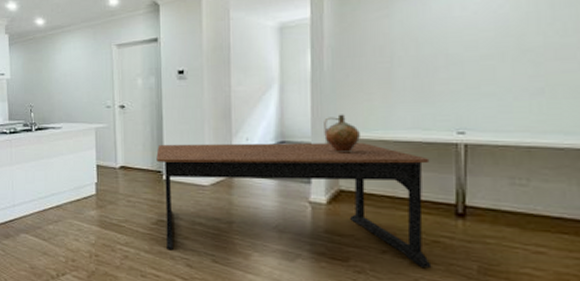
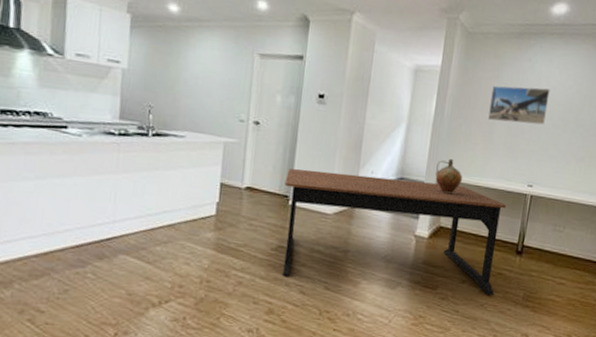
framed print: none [382,15,469,65] -> present [488,85,550,125]

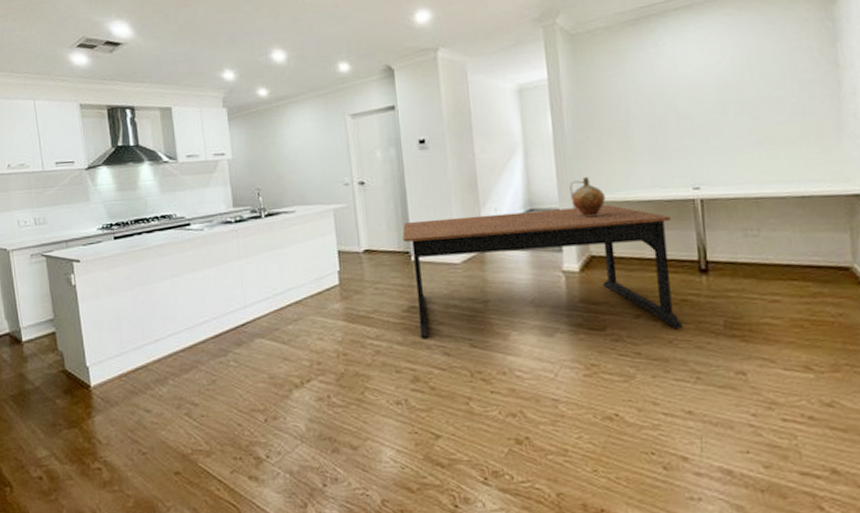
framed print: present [488,85,550,125] -> none [616,71,695,125]

